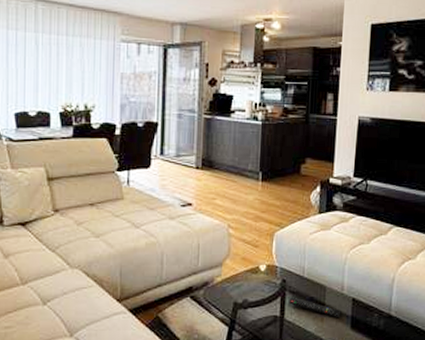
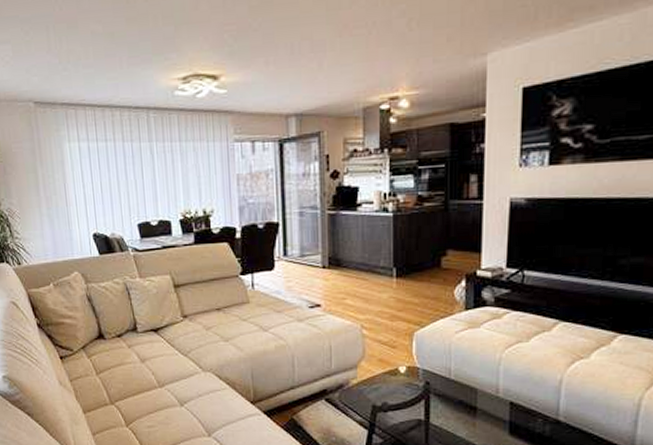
remote control: present [289,297,341,318] -> none [434,400,497,423]

